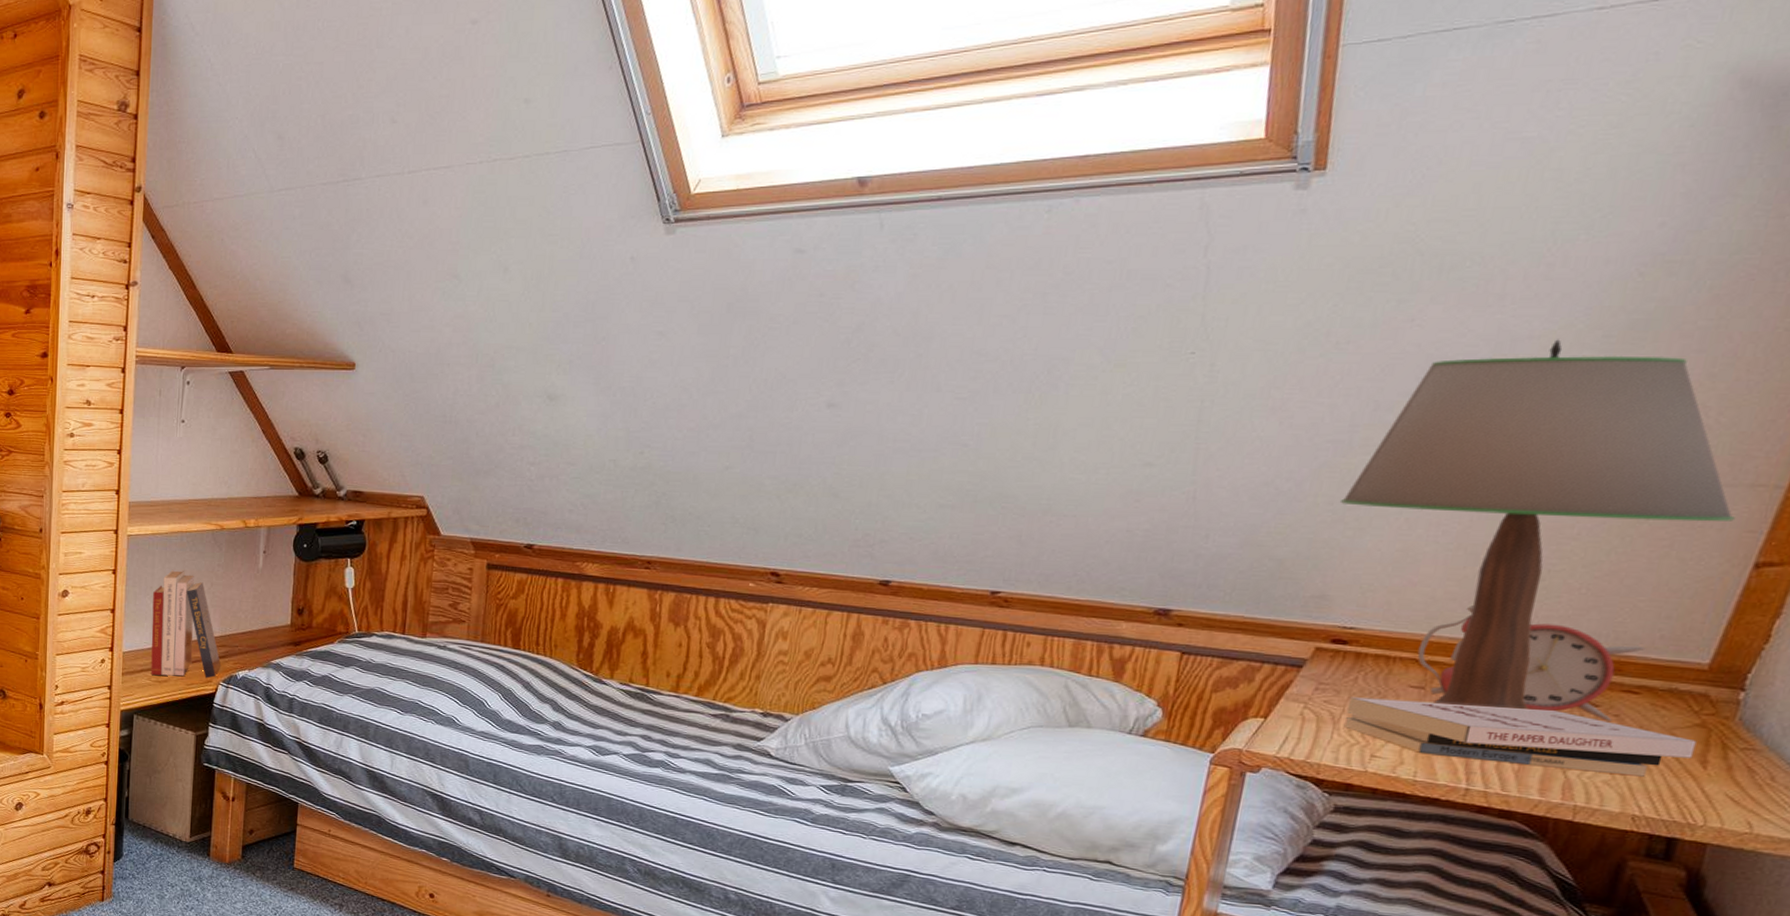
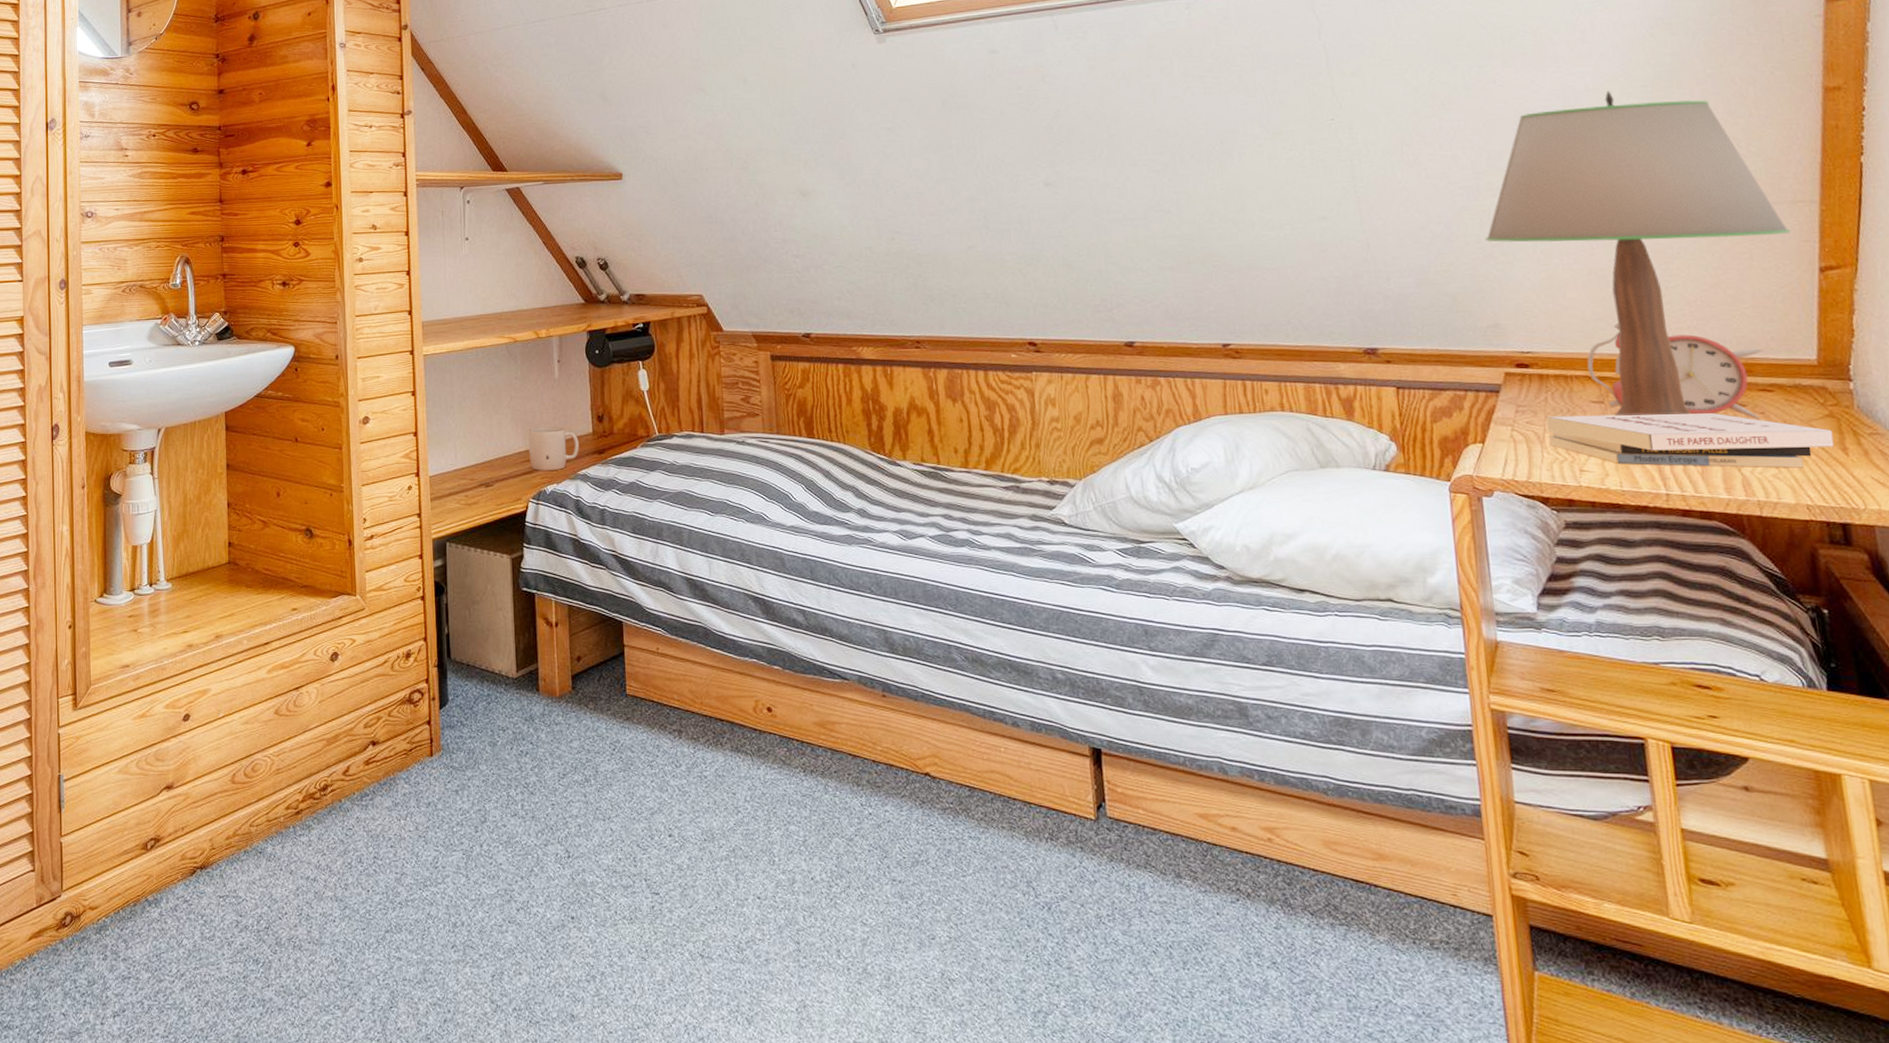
books: present [151,570,222,679] -> none [454,387,530,498]
mug: none [224,614,276,658] -> present [527,426,579,471]

